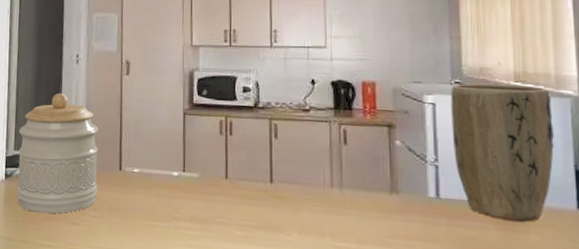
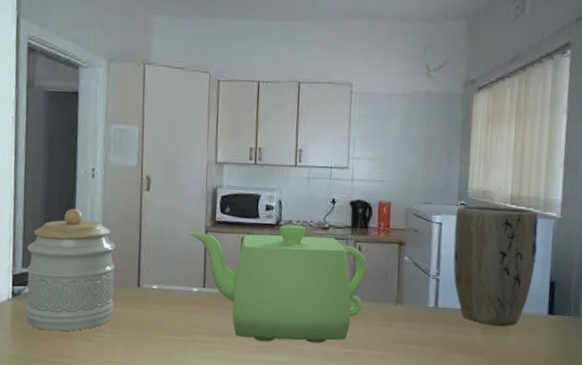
teapot: none [168,107,355,235] -> present [189,225,368,344]

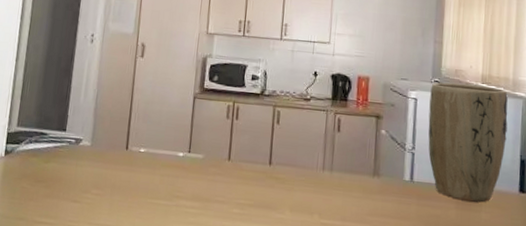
jar: present [26,208,116,332] -> none [16,71,108,191]
teapot: present [189,225,368,344] -> none [178,94,347,213]

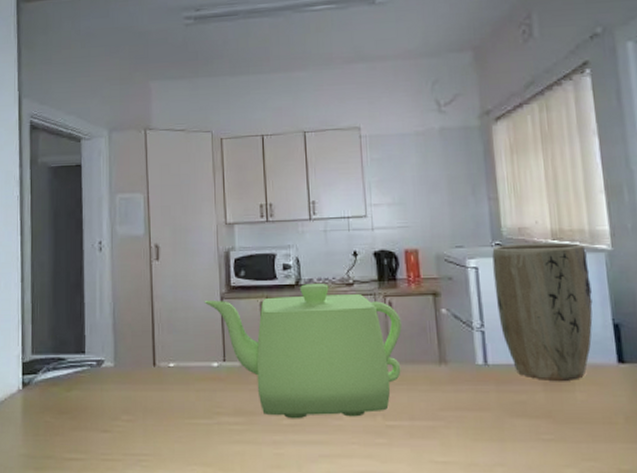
teapot: none [178,94,347,213] -> present [204,284,402,419]

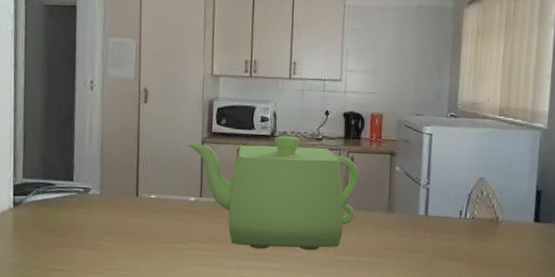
plant pot: present [492,242,593,381] -> none [443,116,526,234]

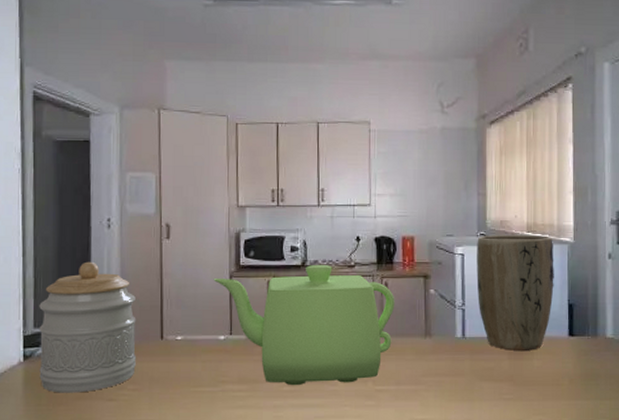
jar: none [27,120,114,240] -> present [39,261,136,393]
plant pot: none [443,116,526,234] -> present [476,234,554,351]

